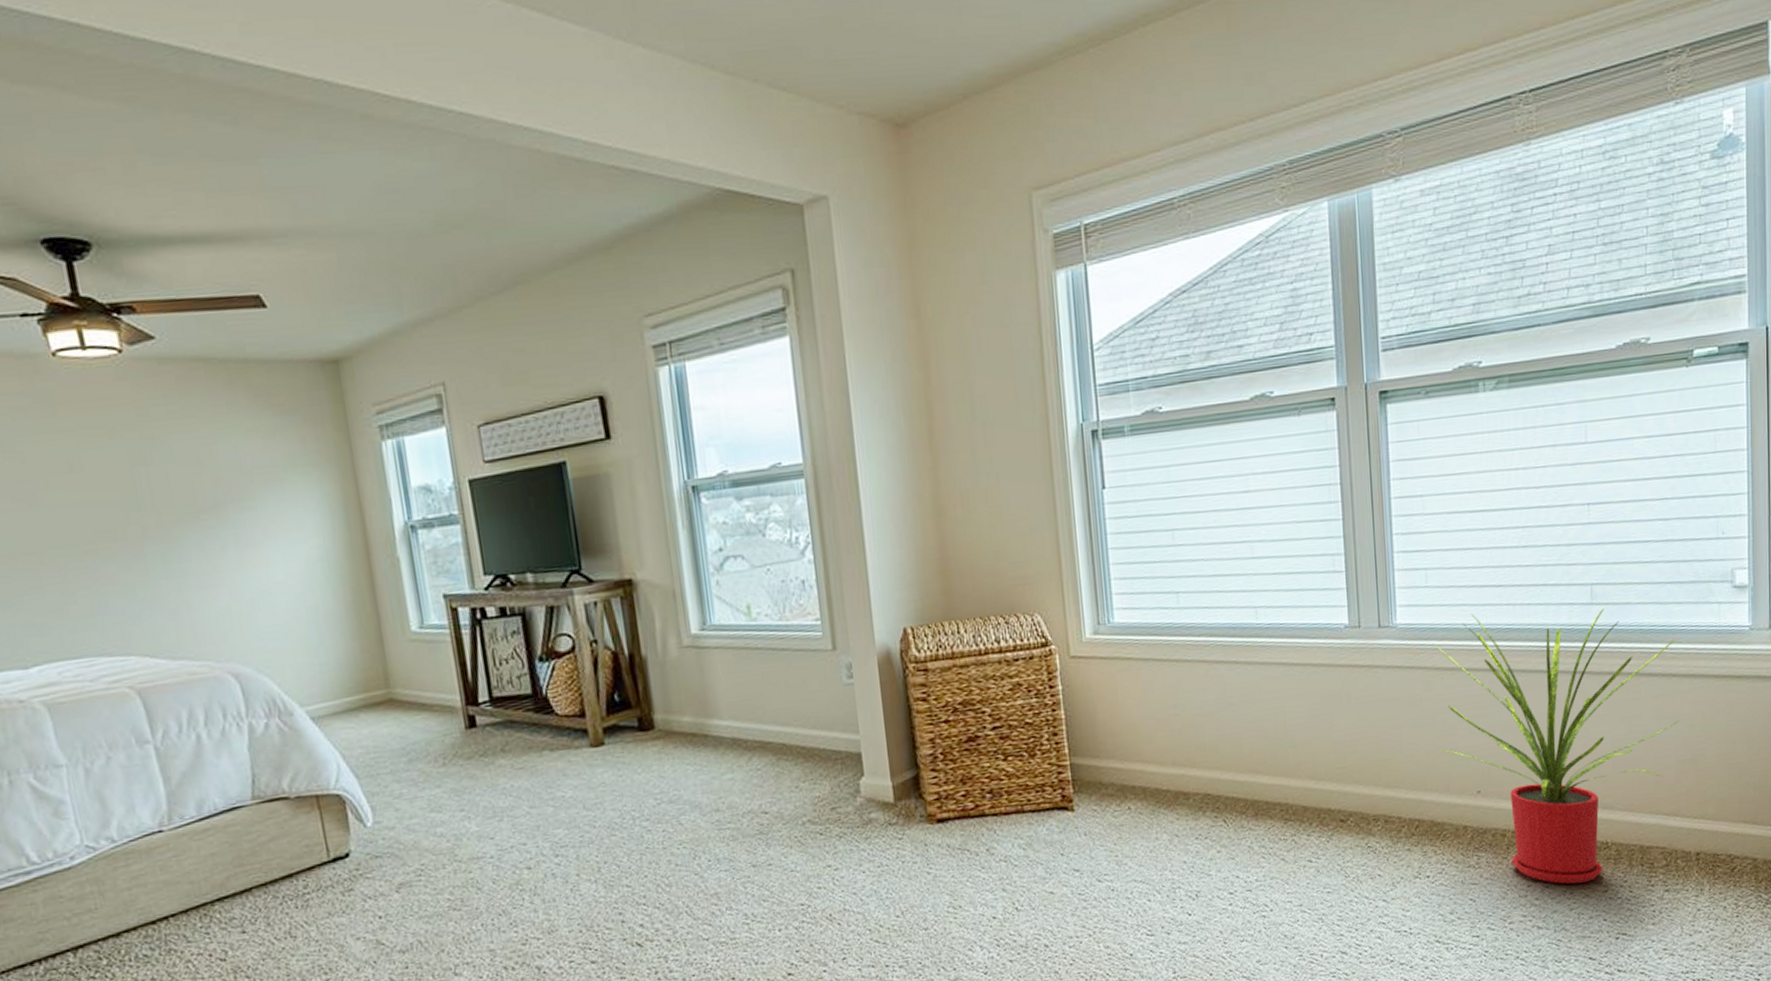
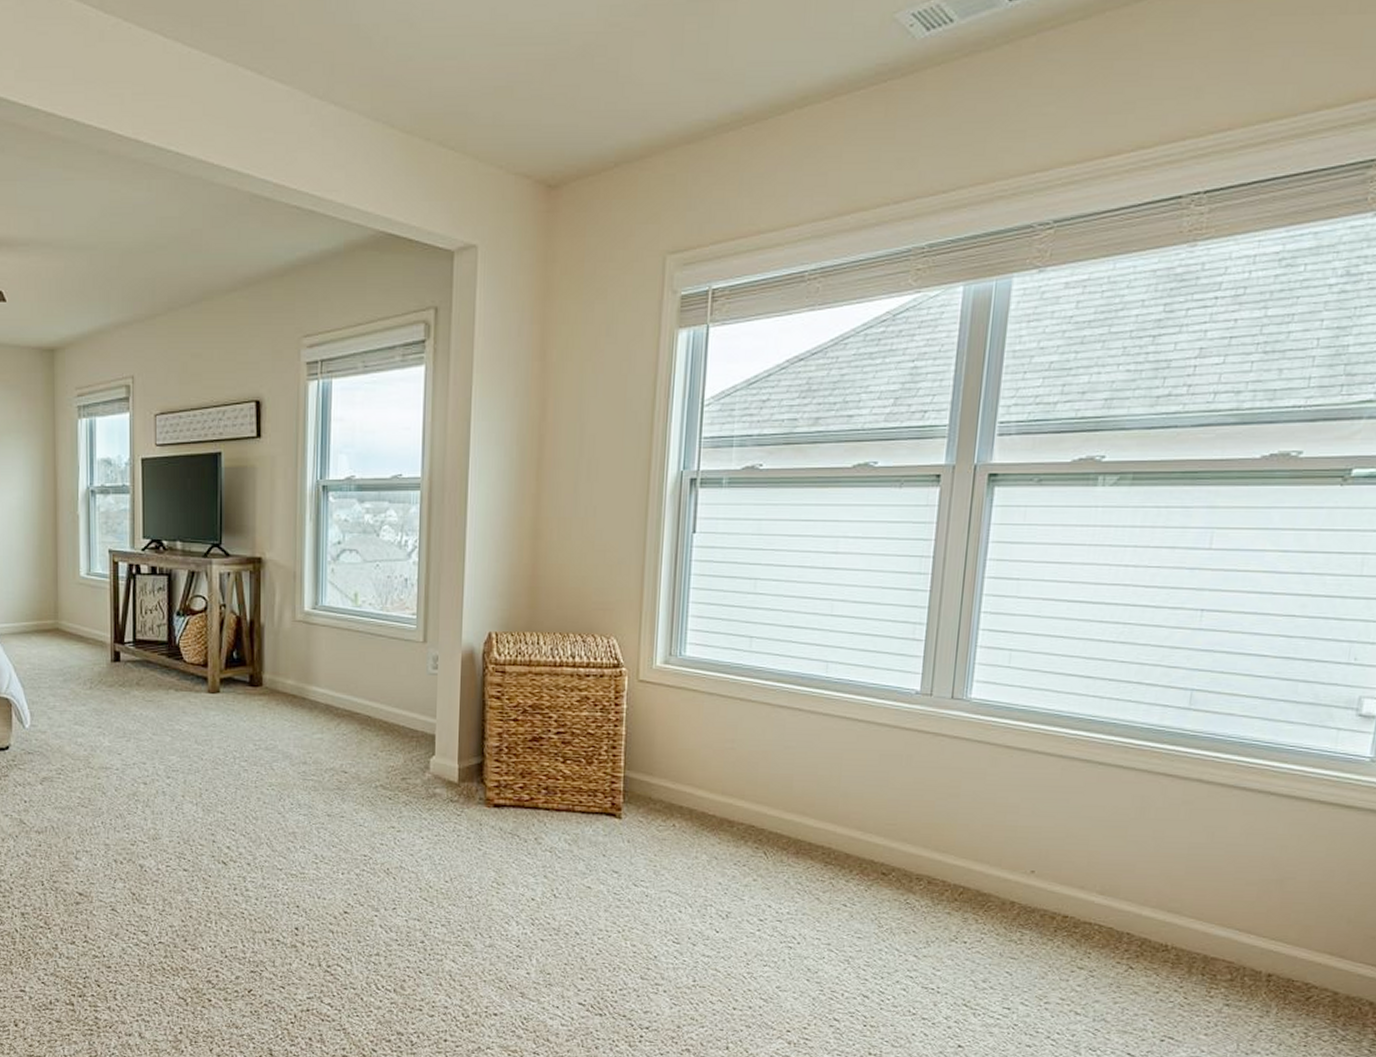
house plant: present [1434,609,1679,884] -> none [996,699,1281,980]

